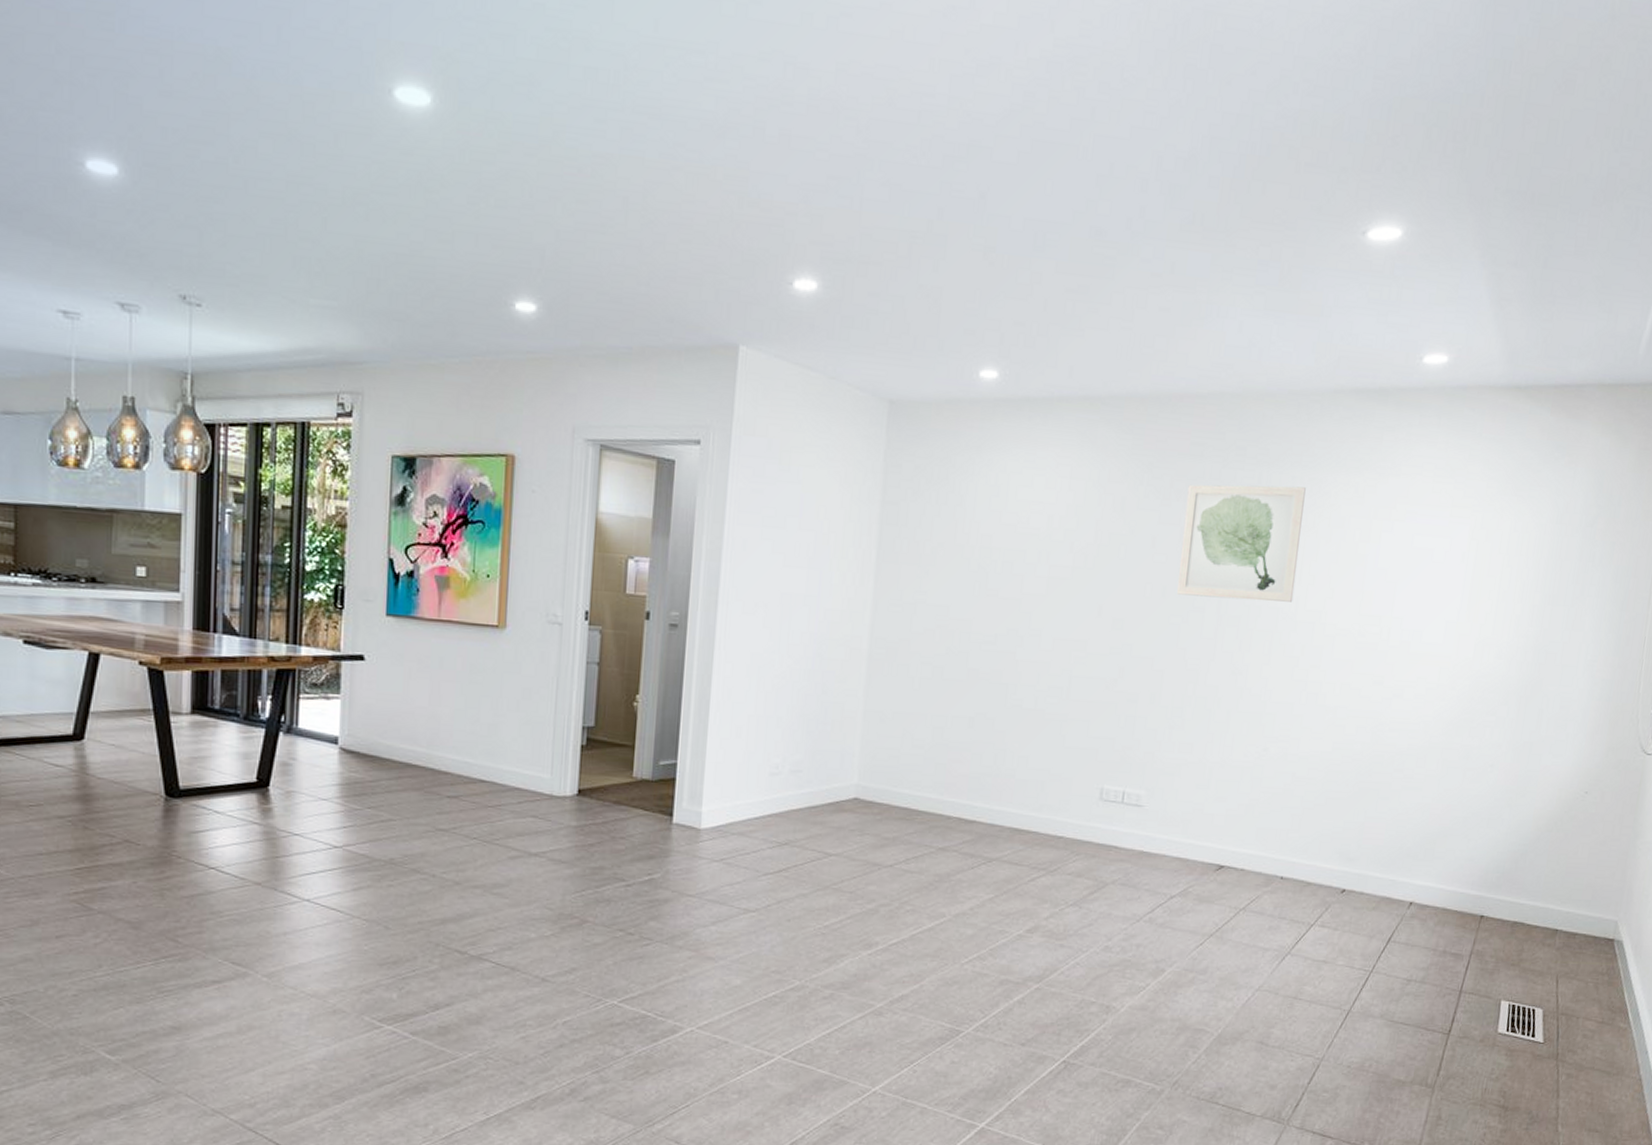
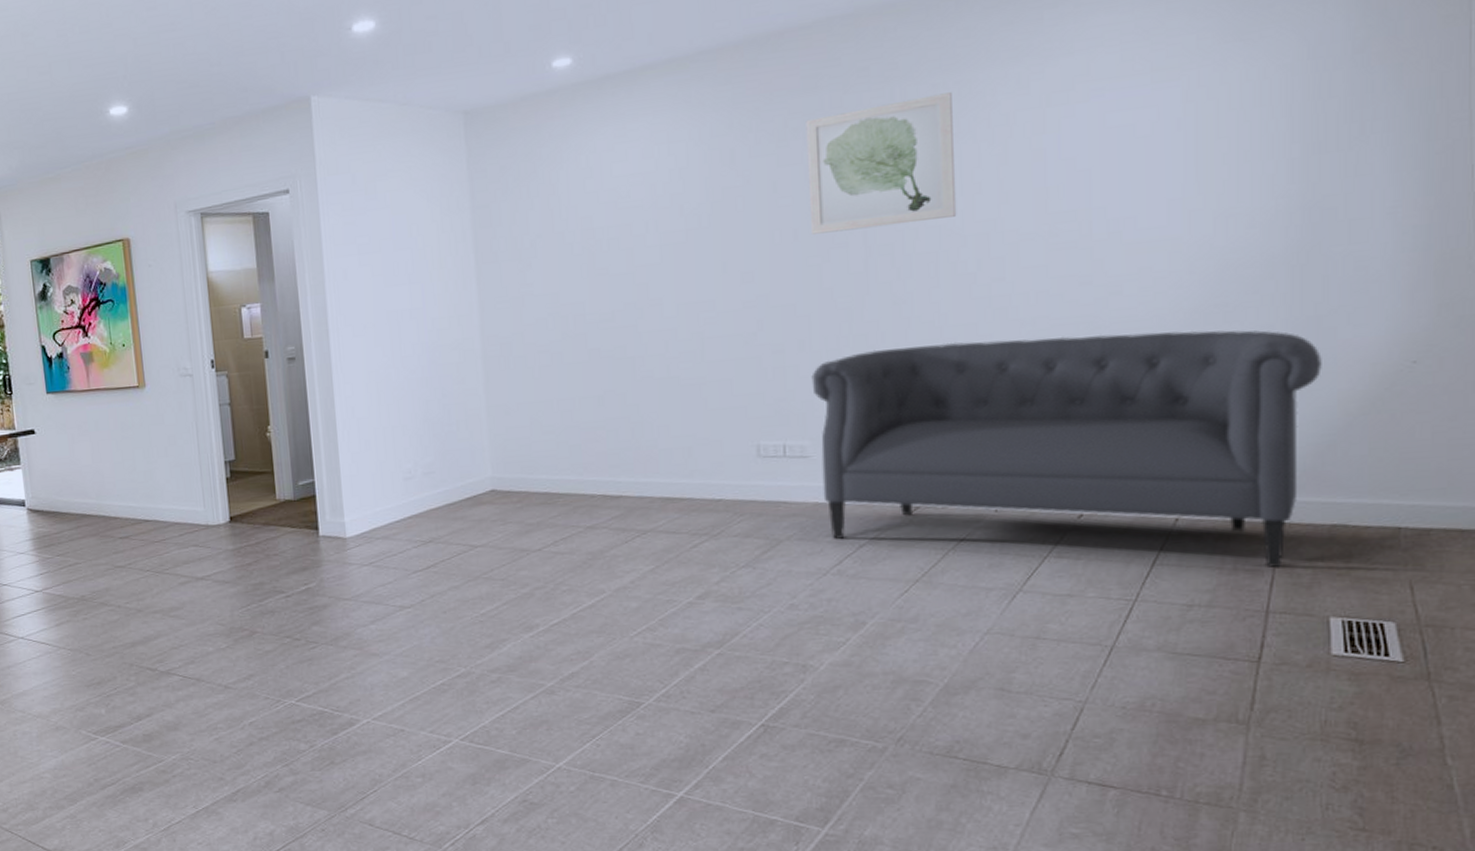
sofa: none [1148,713,1529,955] -> present [811,330,1322,568]

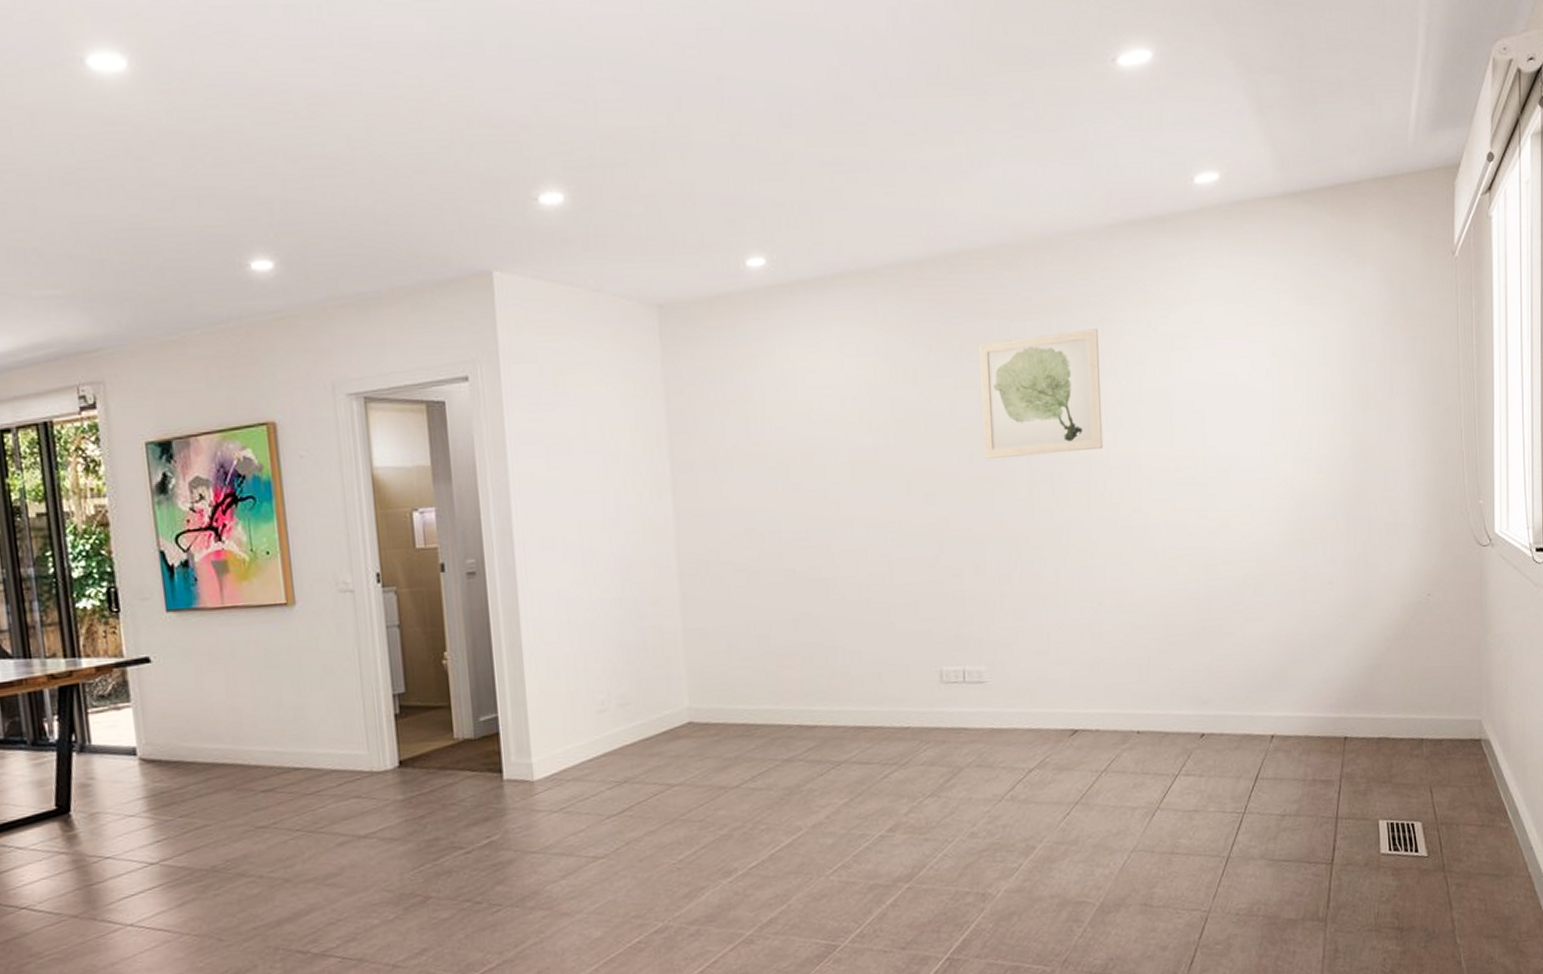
sofa: present [811,330,1322,568] -> none [986,563,1369,778]

